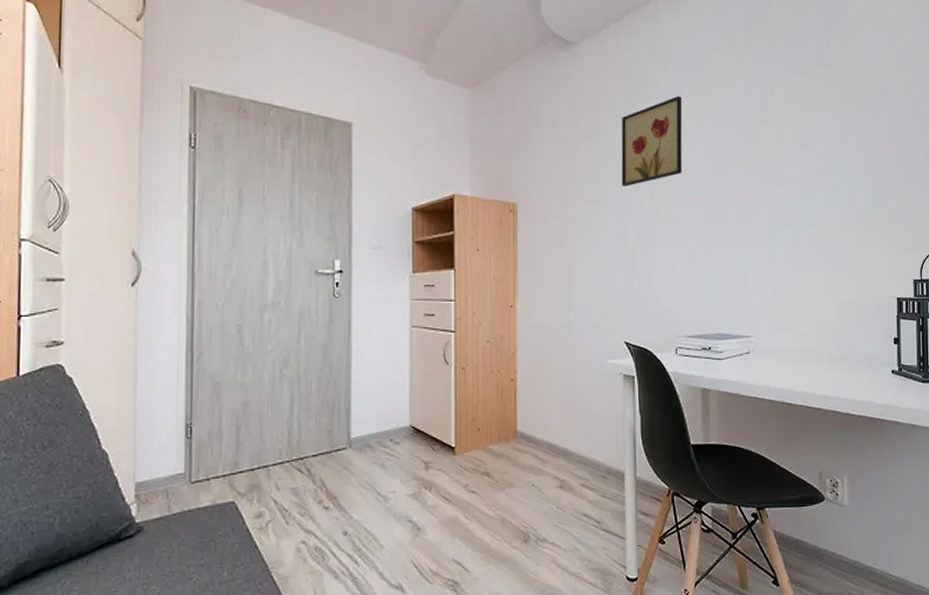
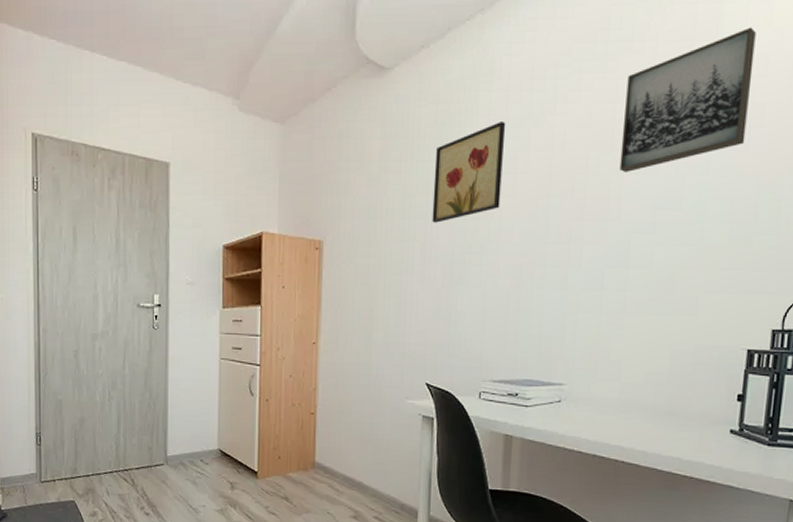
wall art: none [780,29,875,144] -> present [619,27,756,172]

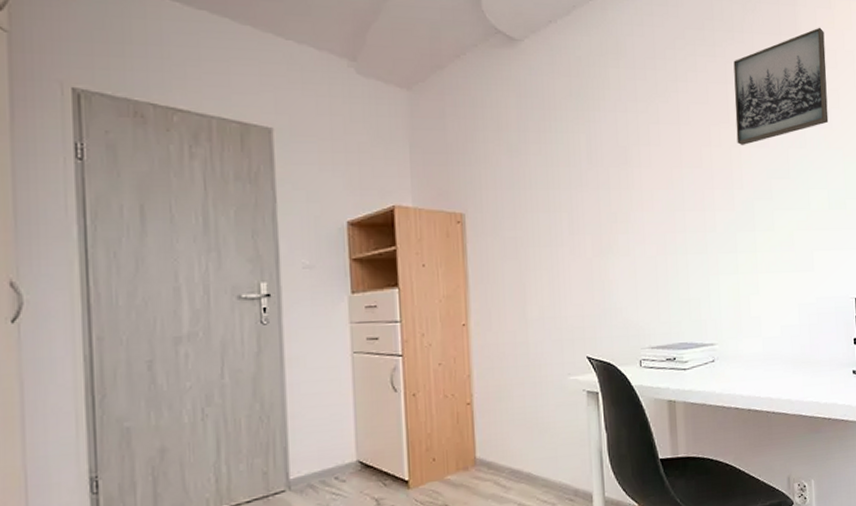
wall art: present [432,122,506,223] -> none [573,96,639,193]

